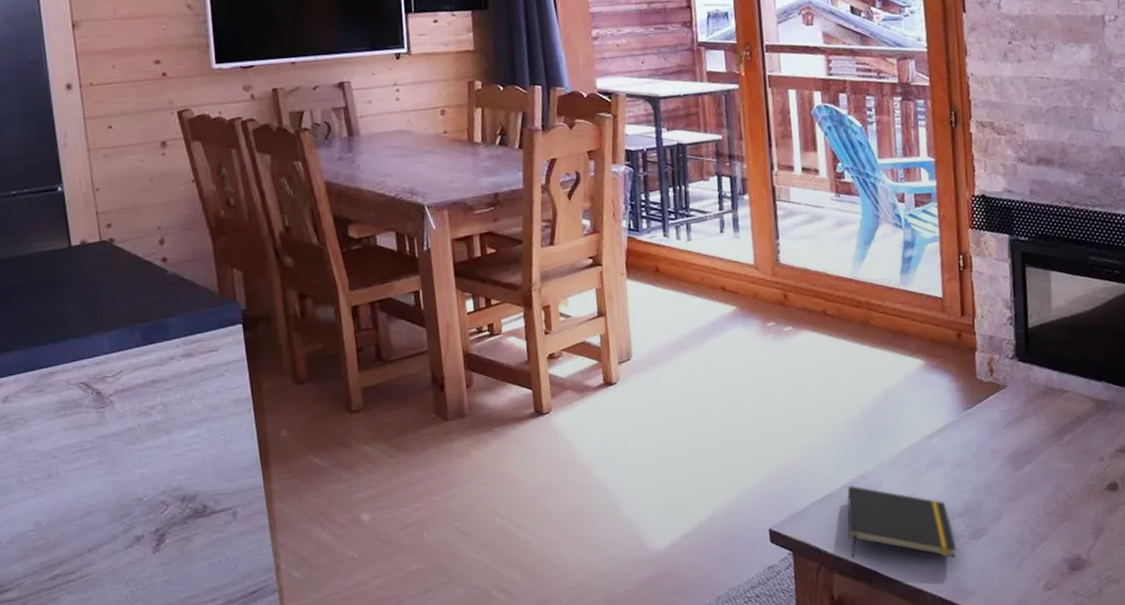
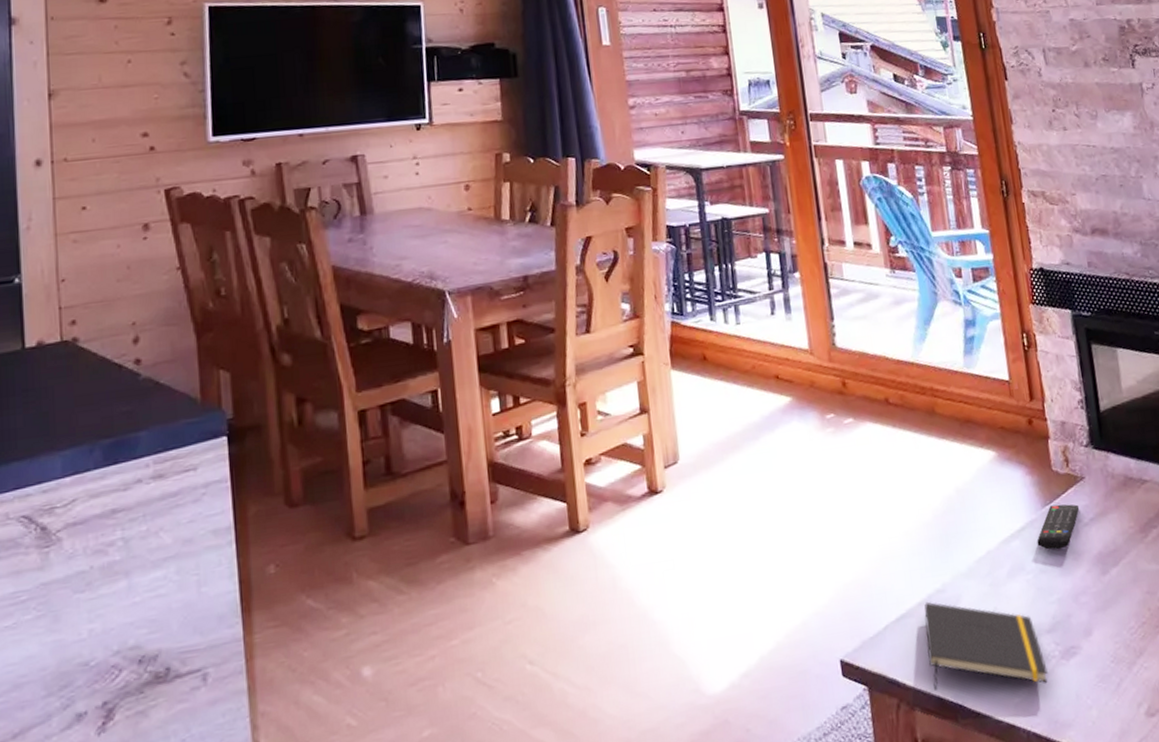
remote control: none [956,408,1000,448] -> present [1037,504,1080,550]

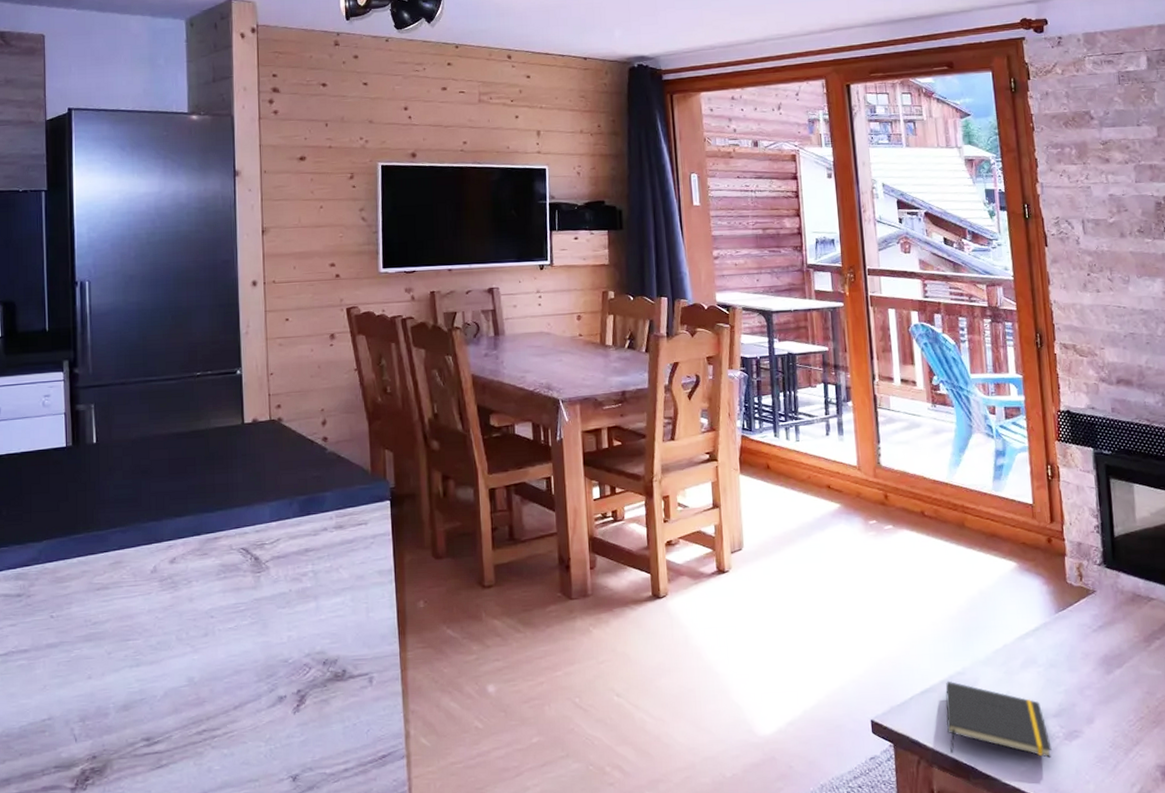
remote control: present [1037,504,1080,550] -> none [1049,611,1090,650]

